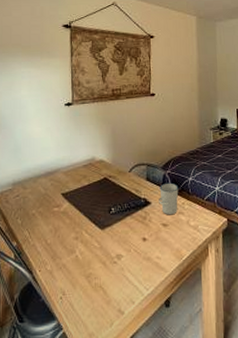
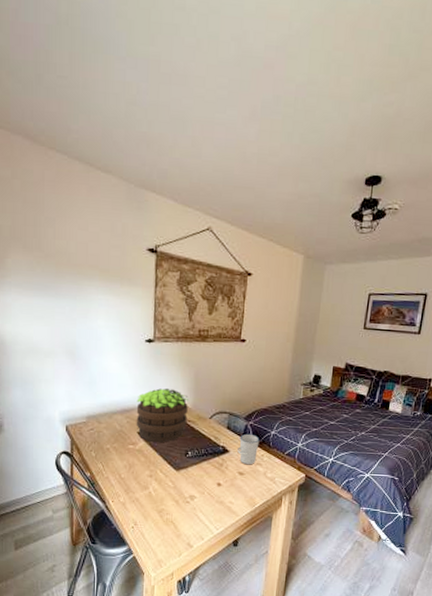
potted plant: none [59,147,109,202] -> present [136,388,190,442]

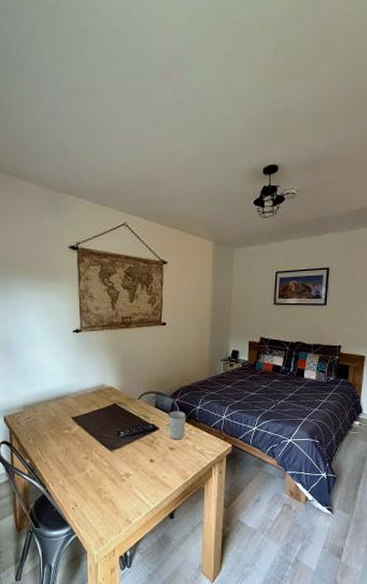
potted plant: present [136,388,190,442] -> none [69,374,118,425]

